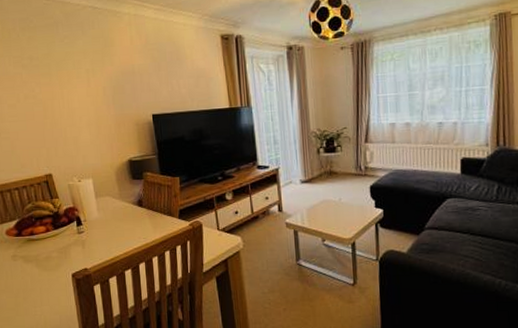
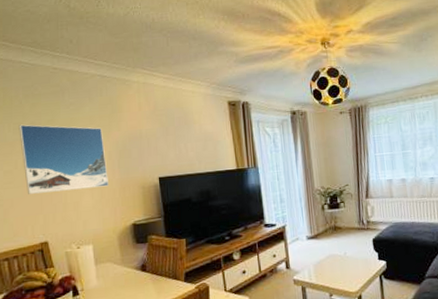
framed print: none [18,58,104,128] -> present [19,124,108,194]

